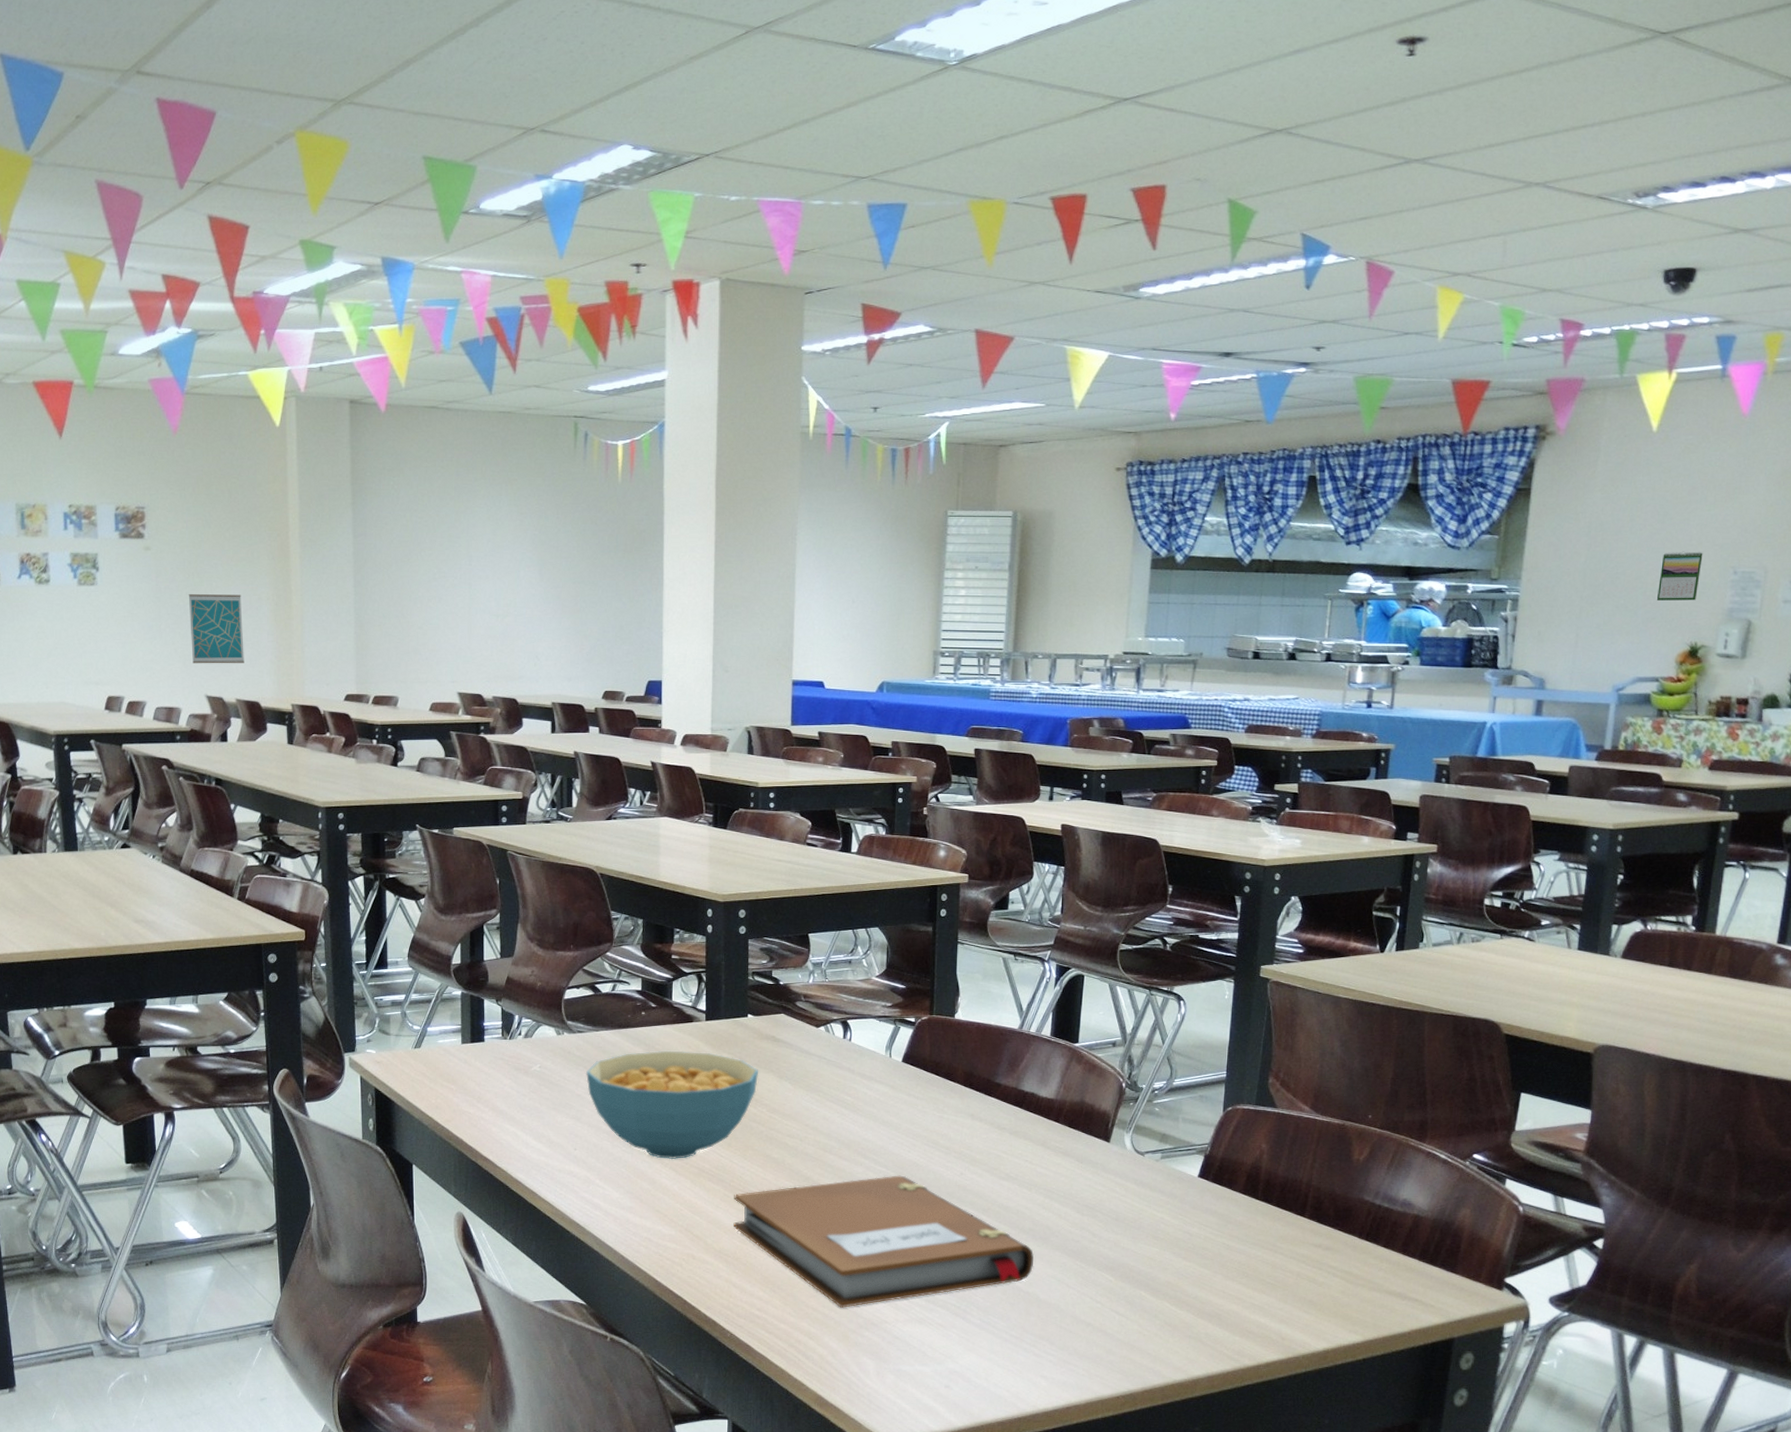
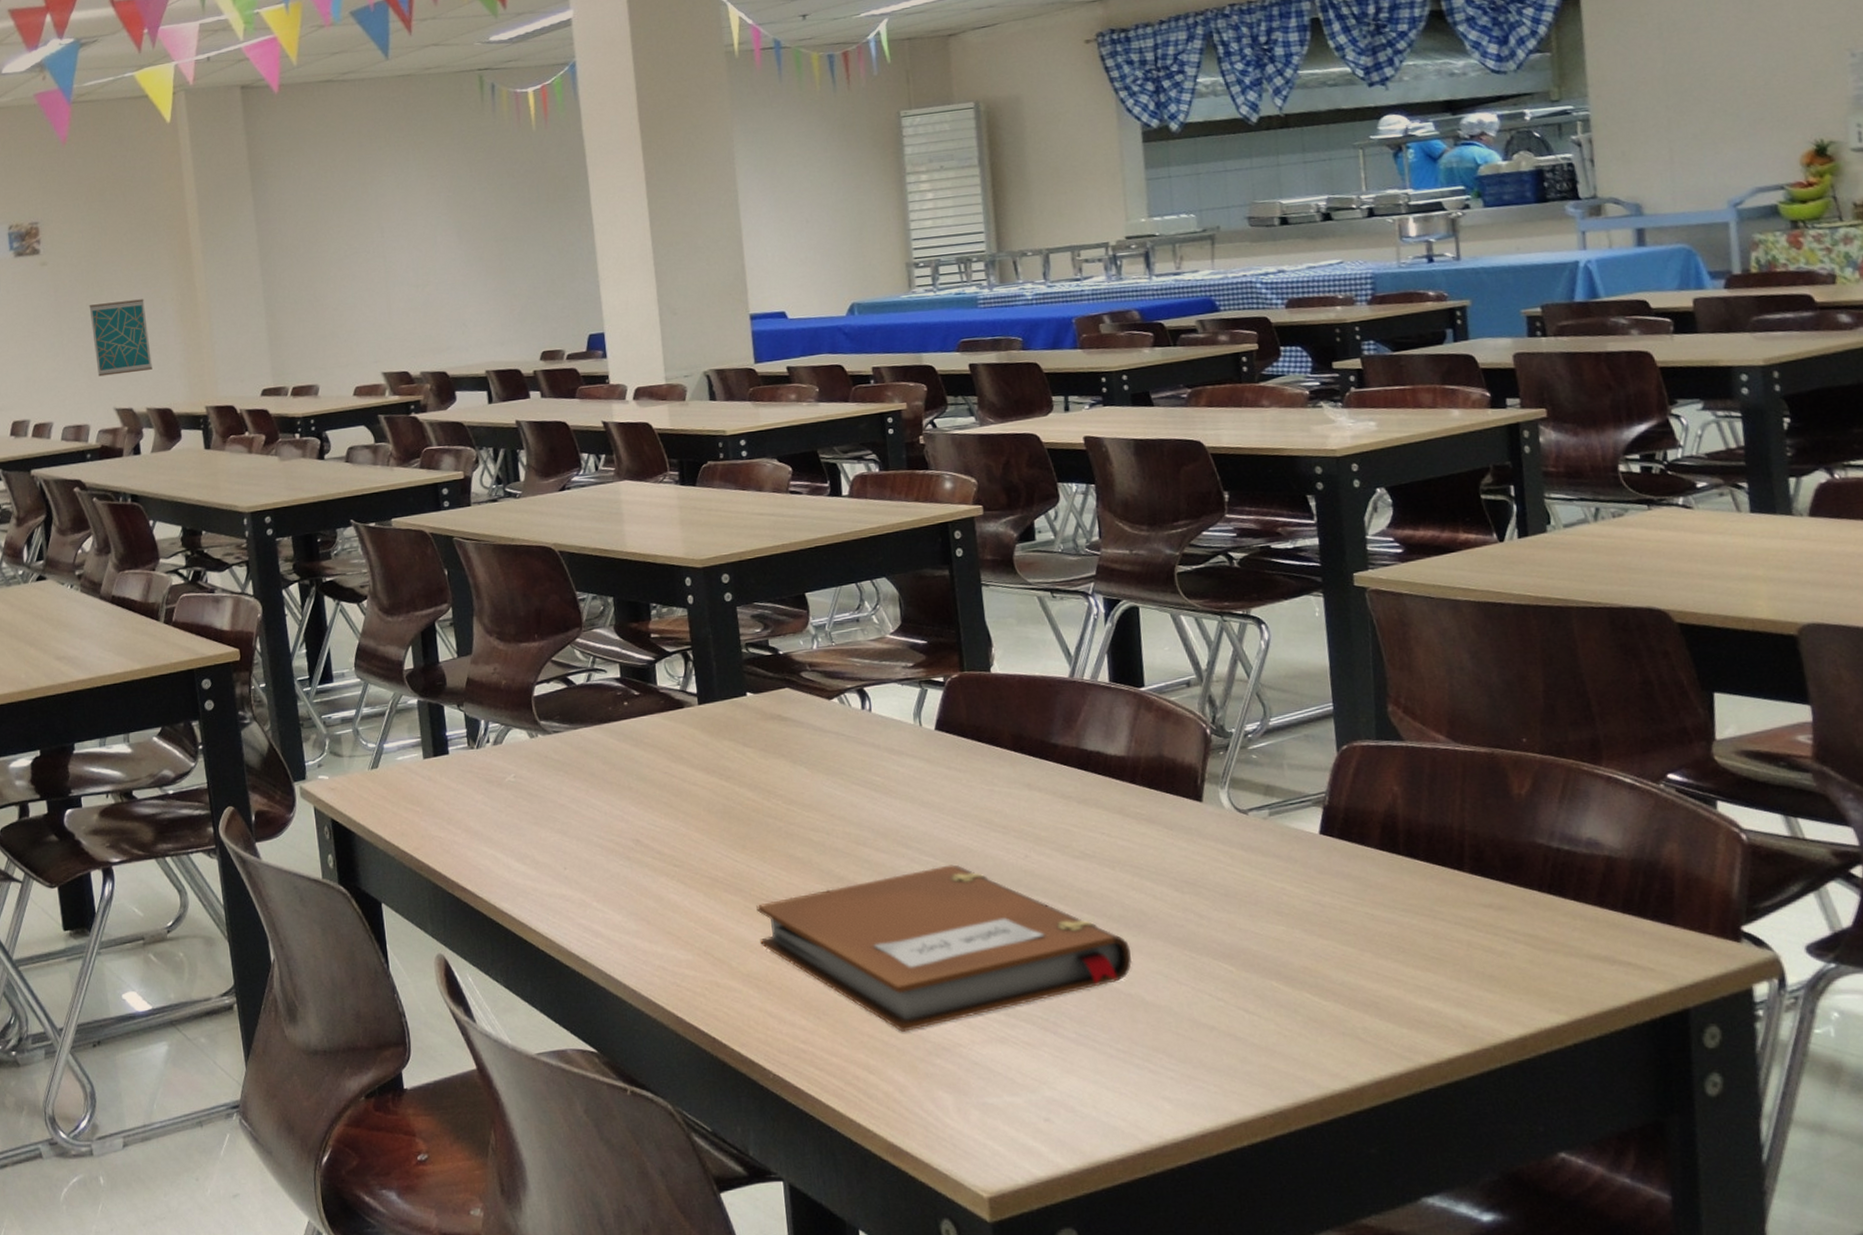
cereal bowl: present [585,1050,759,1160] -> none [567,742,769,871]
calendar: present [1656,551,1703,601] -> none [1758,37,1812,99]

